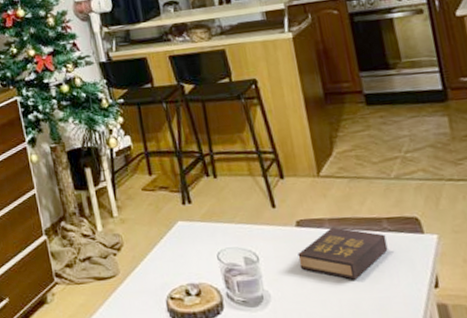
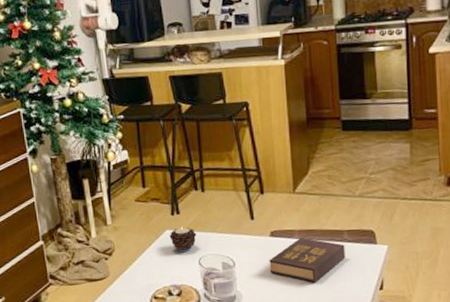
candle: none [182,217,213,247] -> present [169,227,197,253]

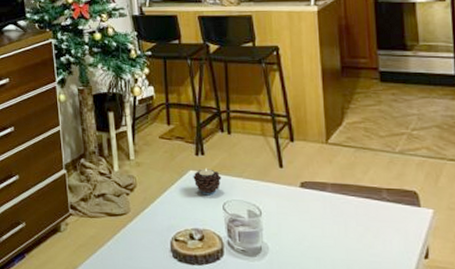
hardback book: present [269,237,346,283] -> none [298,192,385,243]

